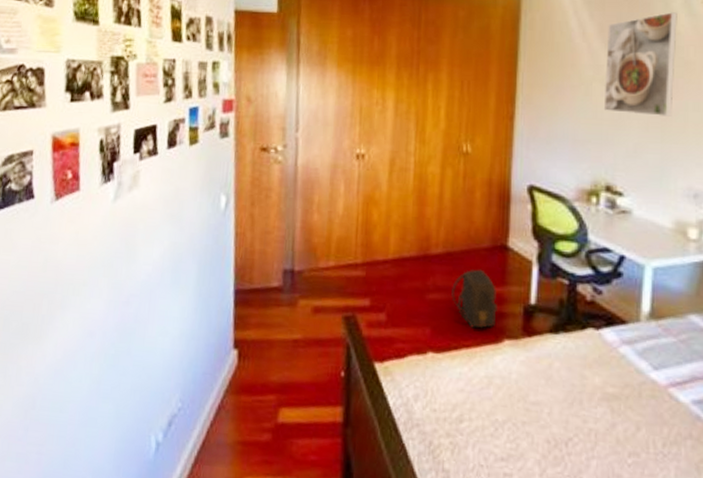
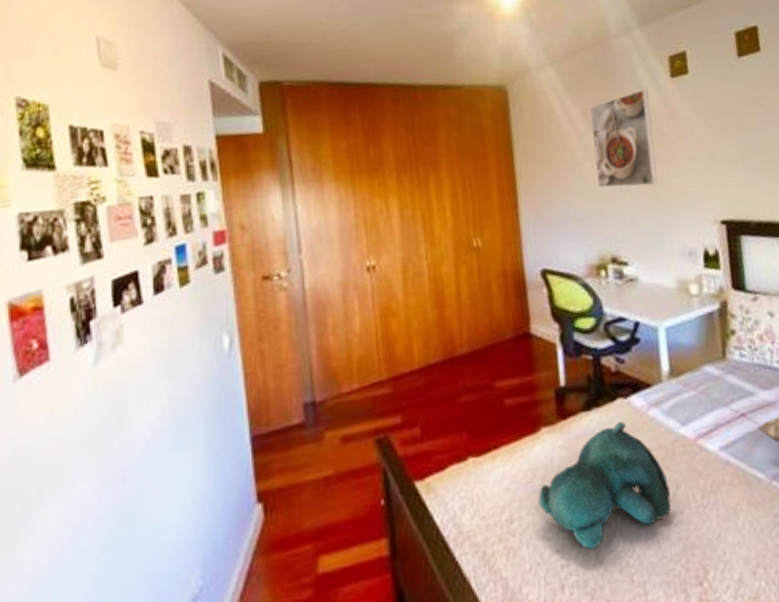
backpack: present [451,269,497,329] -> none [482,361,530,423]
teddy bear: none [490,350,629,466] -> present [538,421,672,549]

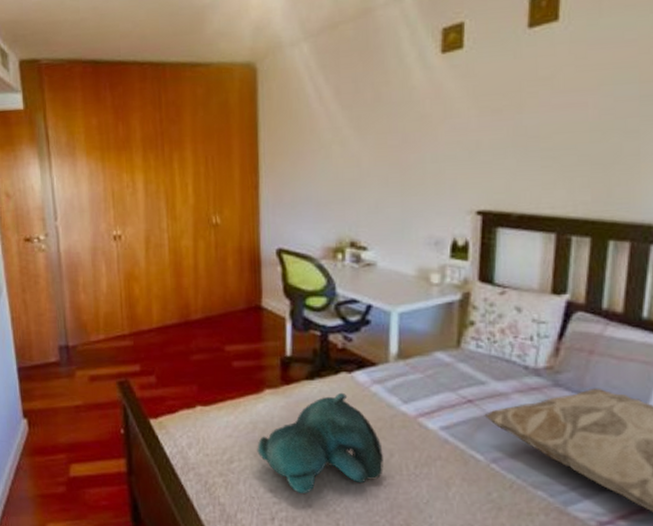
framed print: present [589,89,658,187] -> none [343,67,412,172]

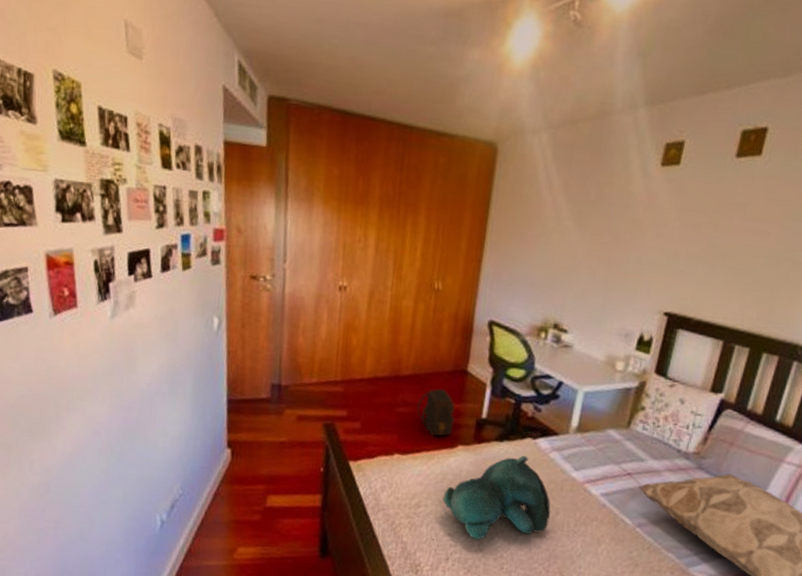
backpack: none [213,329,256,382] -> present [417,388,455,437]

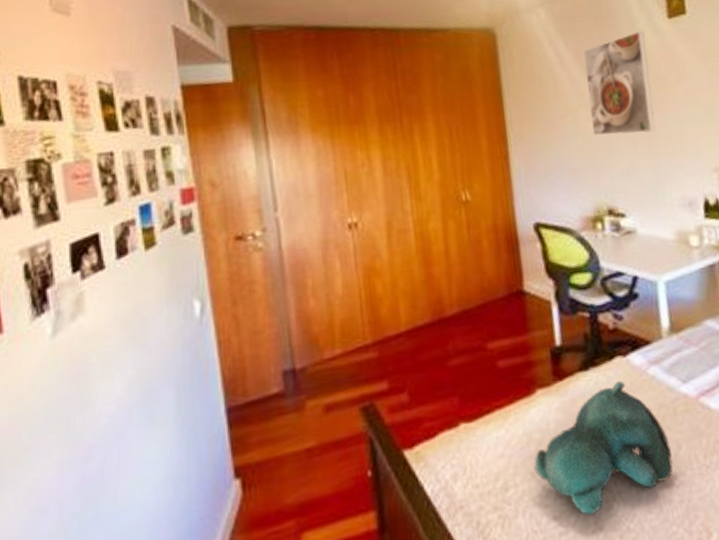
backpack: present [417,388,455,437] -> none [474,321,525,386]
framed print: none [560,172,634,267] -> present [583,31,655,135]

